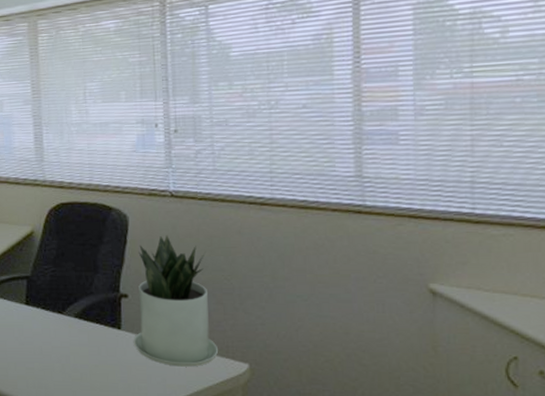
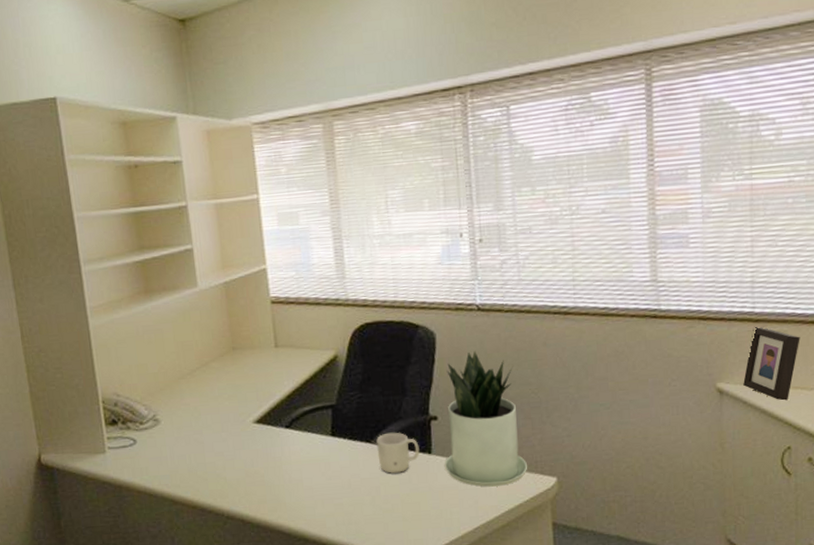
mug: none [68,306,109,345] -> present [376,432,420,474]
picture frame: none [460,228,530,308] -> present [743,326,800,401]

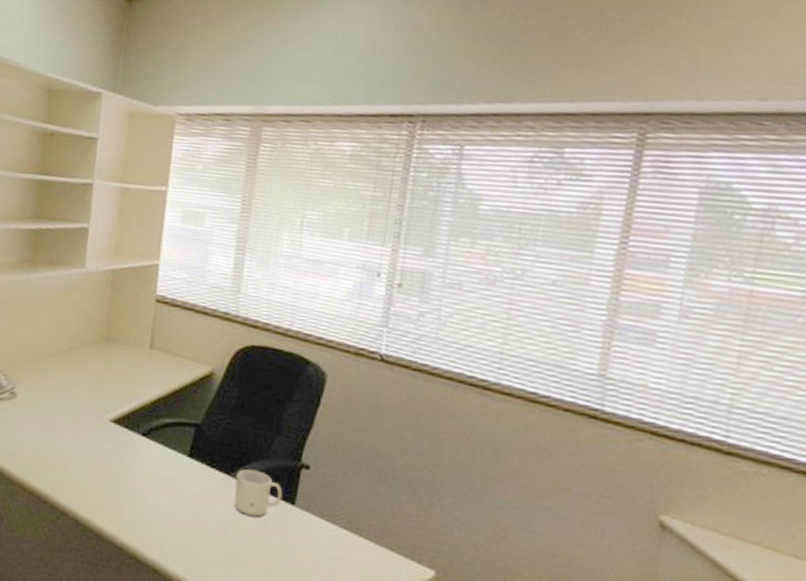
planter: present [444,351,528,487] -> none [306,404,410,564]
picture frame: present [743,326,800,401] -> none [695,459,784,560]

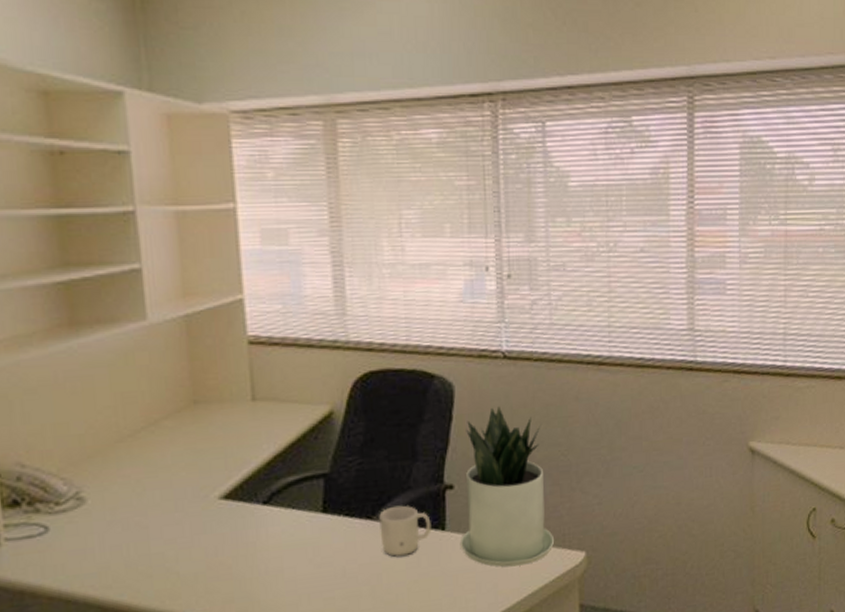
planter: none [306,404,410,564] -> present [459,406,555,567]

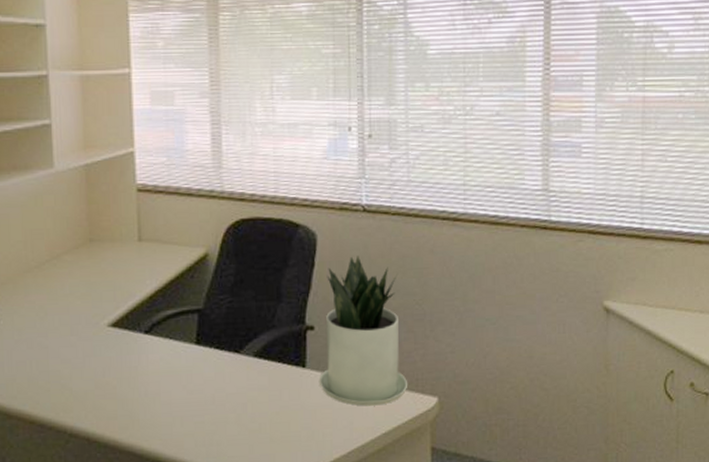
mug: present [379,505,432,557] -> none [246,342,293,389]

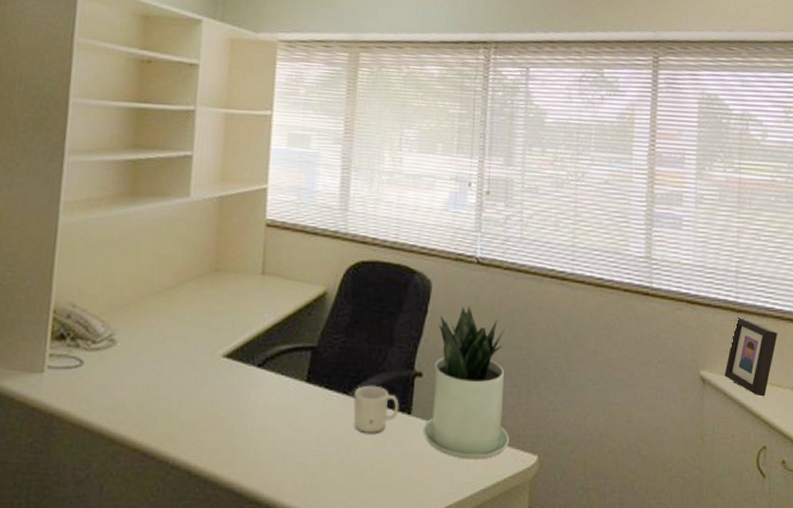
mug: none [246,342,293,389] -> present [353,385,399,433]
picture frame: none [630,243,686,322] -> present [725,316,778,397]

